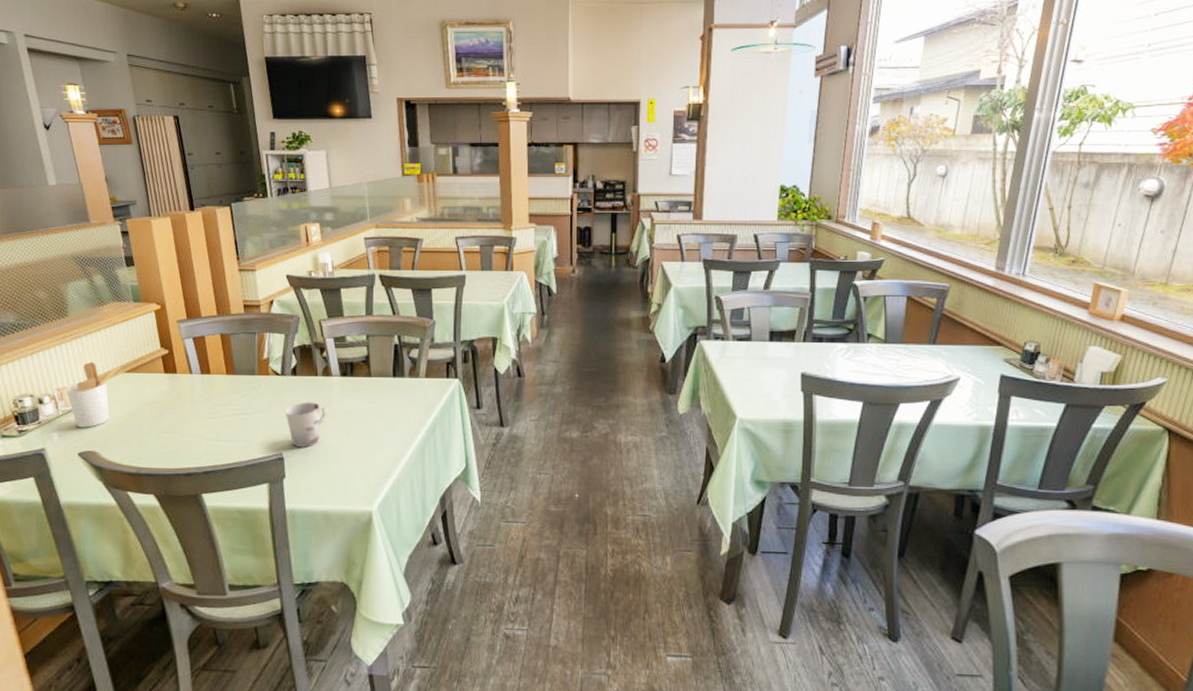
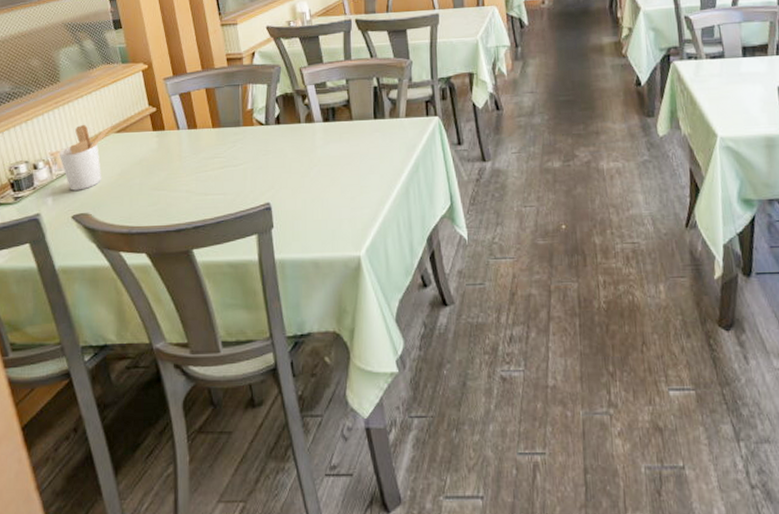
cup: present [285,402,326,447] -> none [271,149,311,196]

